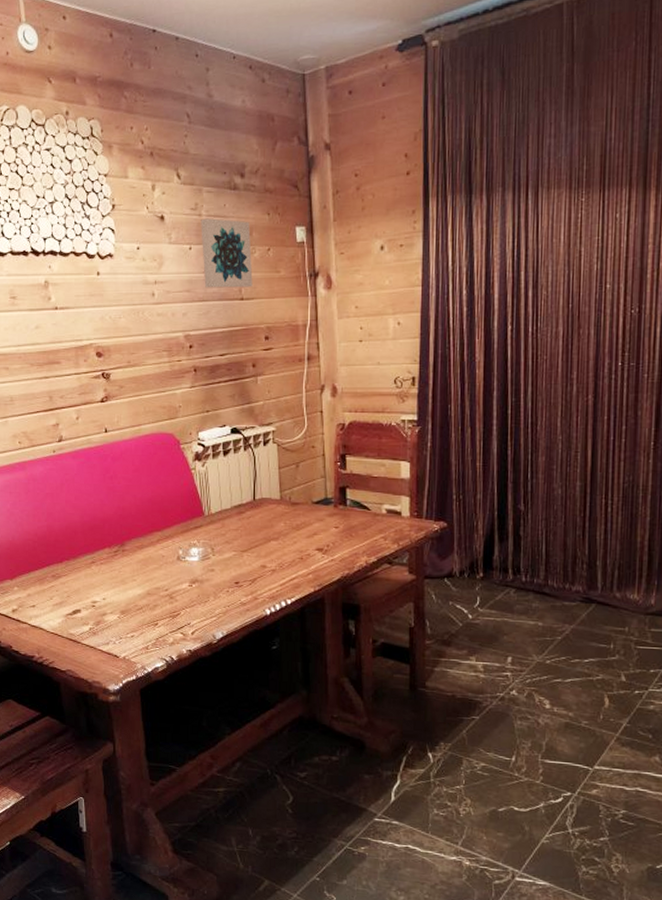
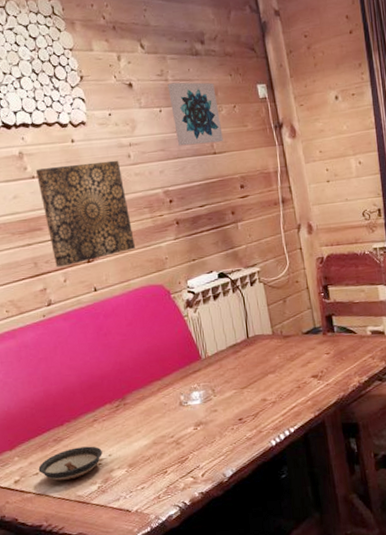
saucer: none [35,586,97,617] -> present [38,446,102,481]
wall art: none [59,297,149,404] -> present [35,160,135,268]

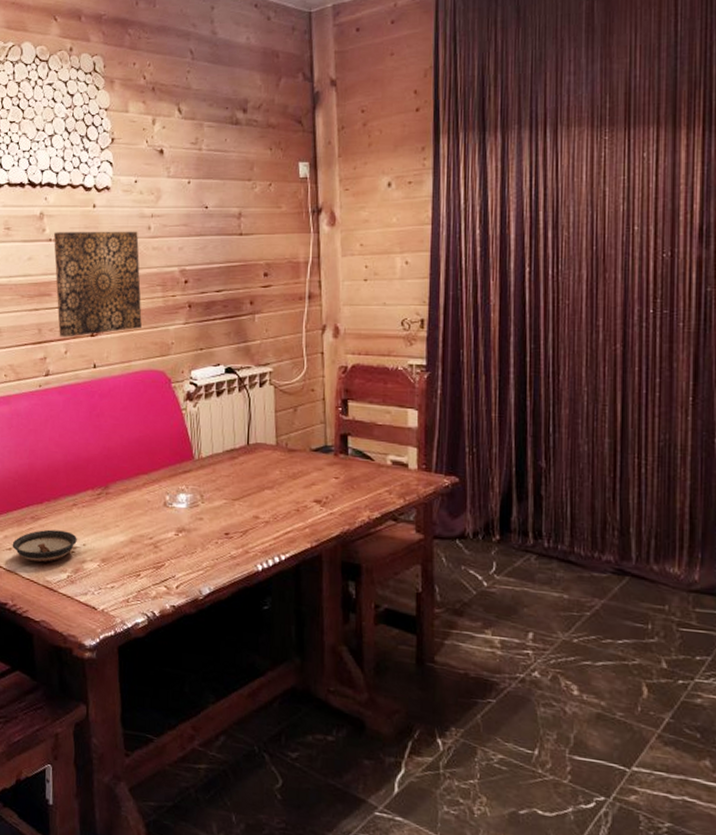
wall art: present [168,82,223,146] -> none [200,152,253,223]

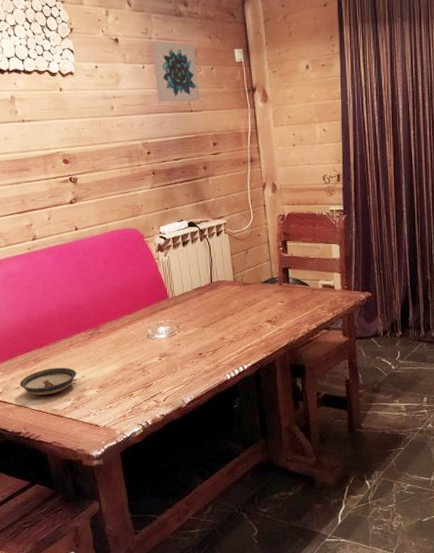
wall art: present [53,231,142,337] -> none [25,110,114,206]
wall art: none [200,152,253,223] -> present [151,41,200,102]

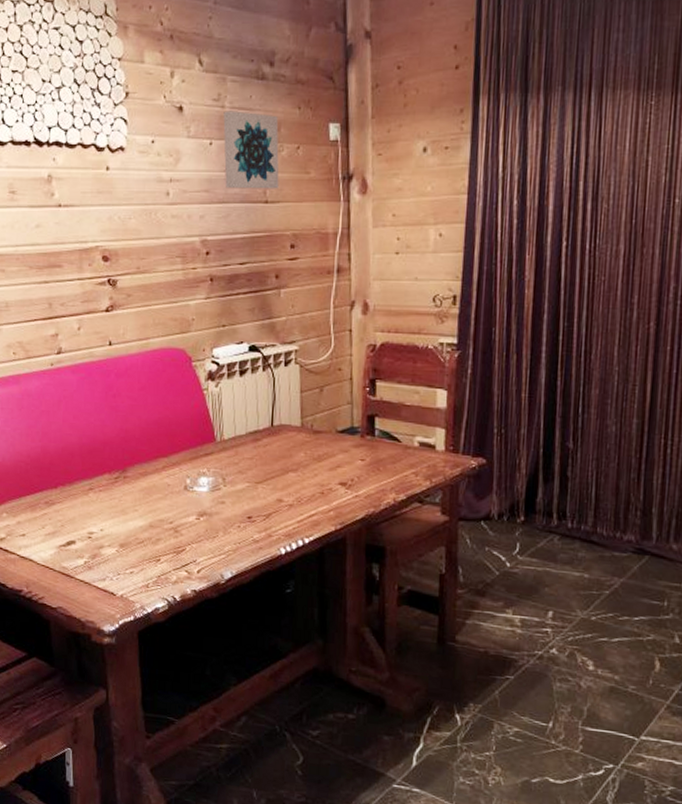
saucer: present [19,367,77,396] -> none [25,514,94,549]

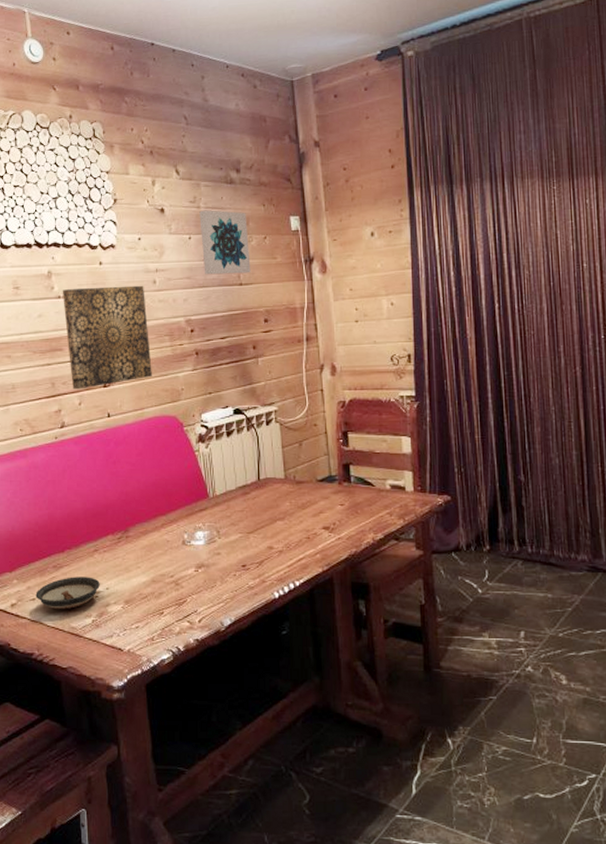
saucer: none [25,514,94,549] -> present [35,577,100,610]
wall art: none [63,196,160,313] -> present [62,285,152,390]

